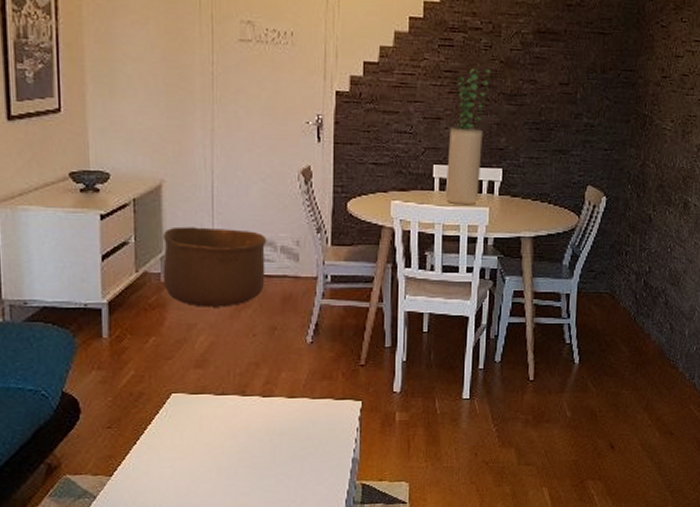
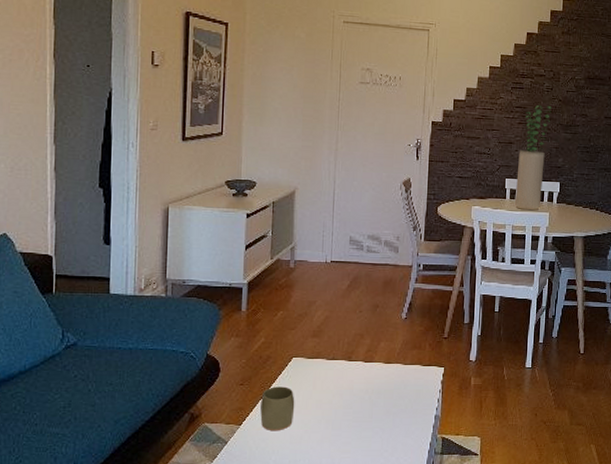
mug: none [135,428,178,481] -> present [260,386,295,430]
basket: present [162,226,267,307] -> none [291,224,374,288]

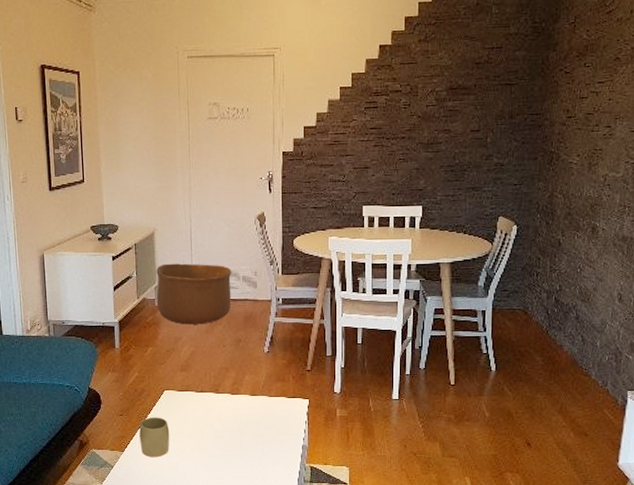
basket: none [291,224,374,288] -> present [156,263,232,325]
vase: present [514,100,552,211] -> none [373,118,410,238]

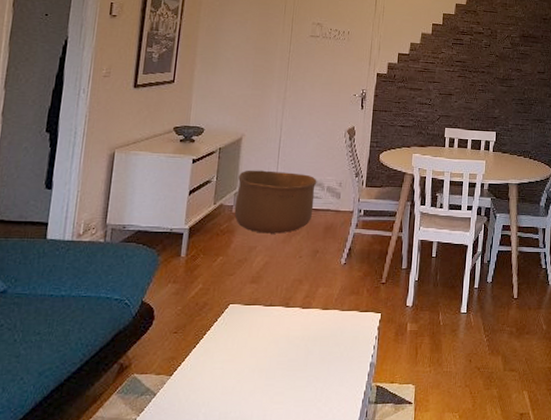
mug: present [139,417,170,457] -> none [192,334,230,381]

